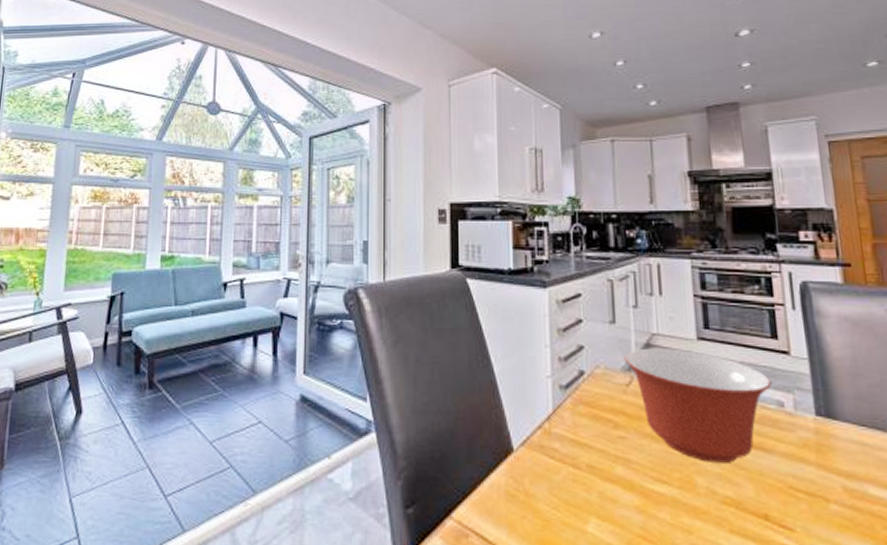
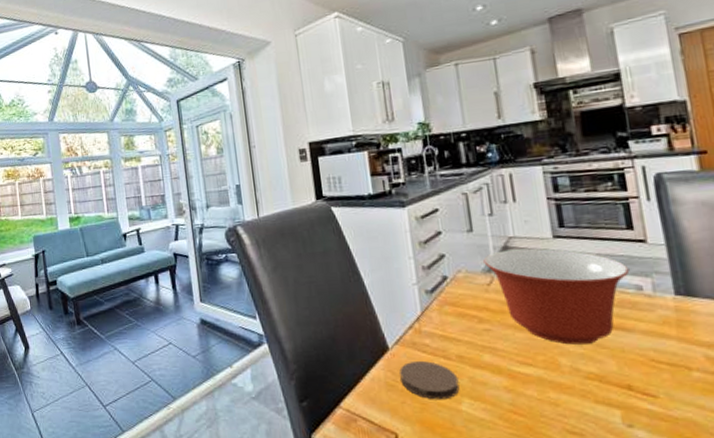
coaster: none [523,467,587,517] -> present [399,360,460,400]

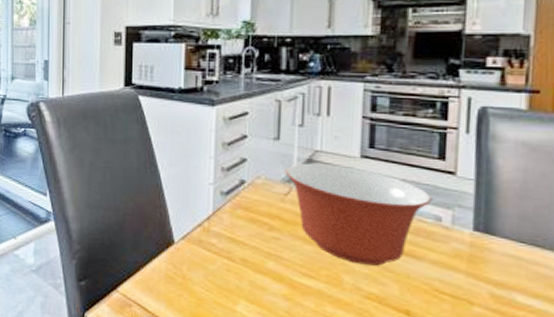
coaster: present [399,360,460,400] -> none [181,257,239,299]

